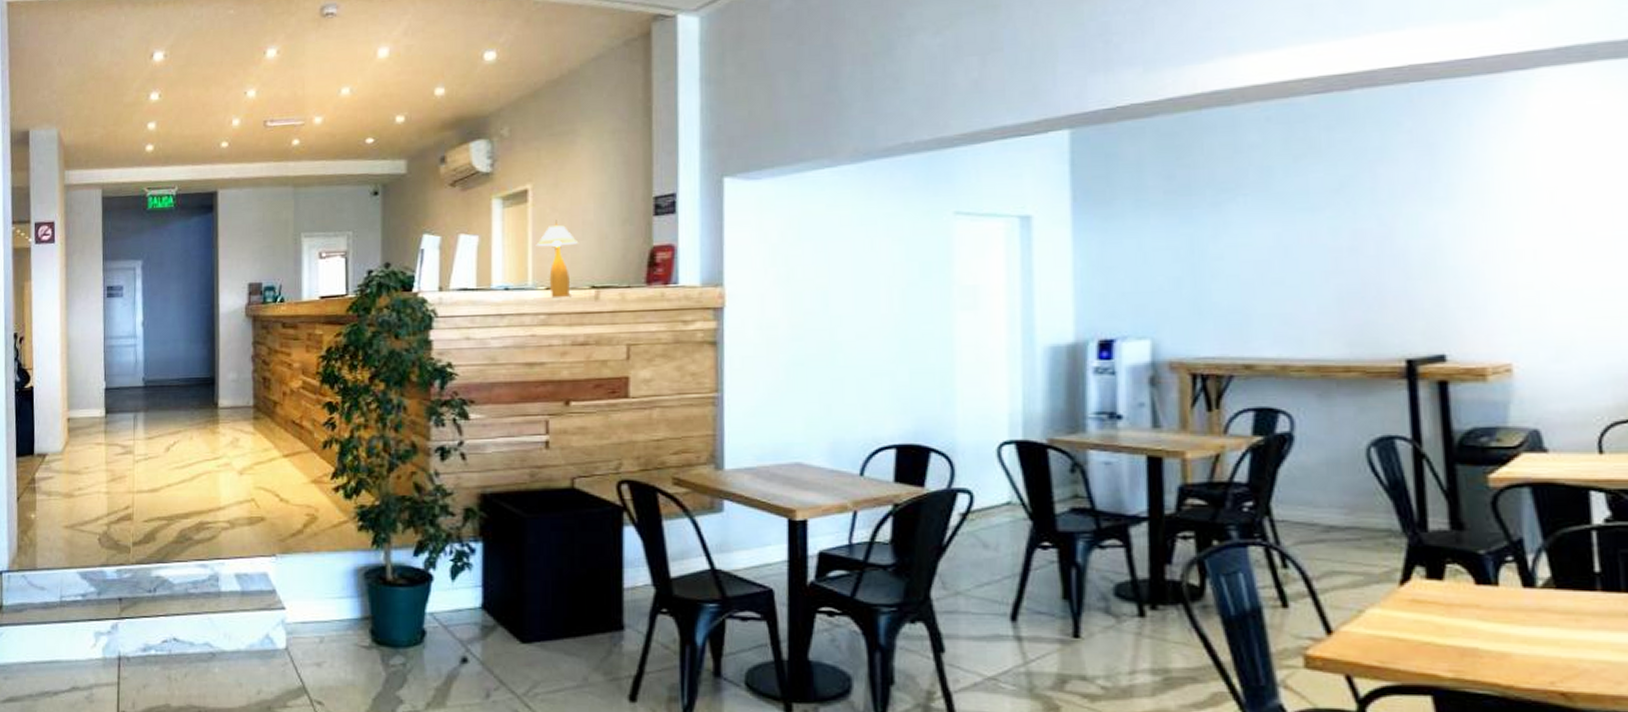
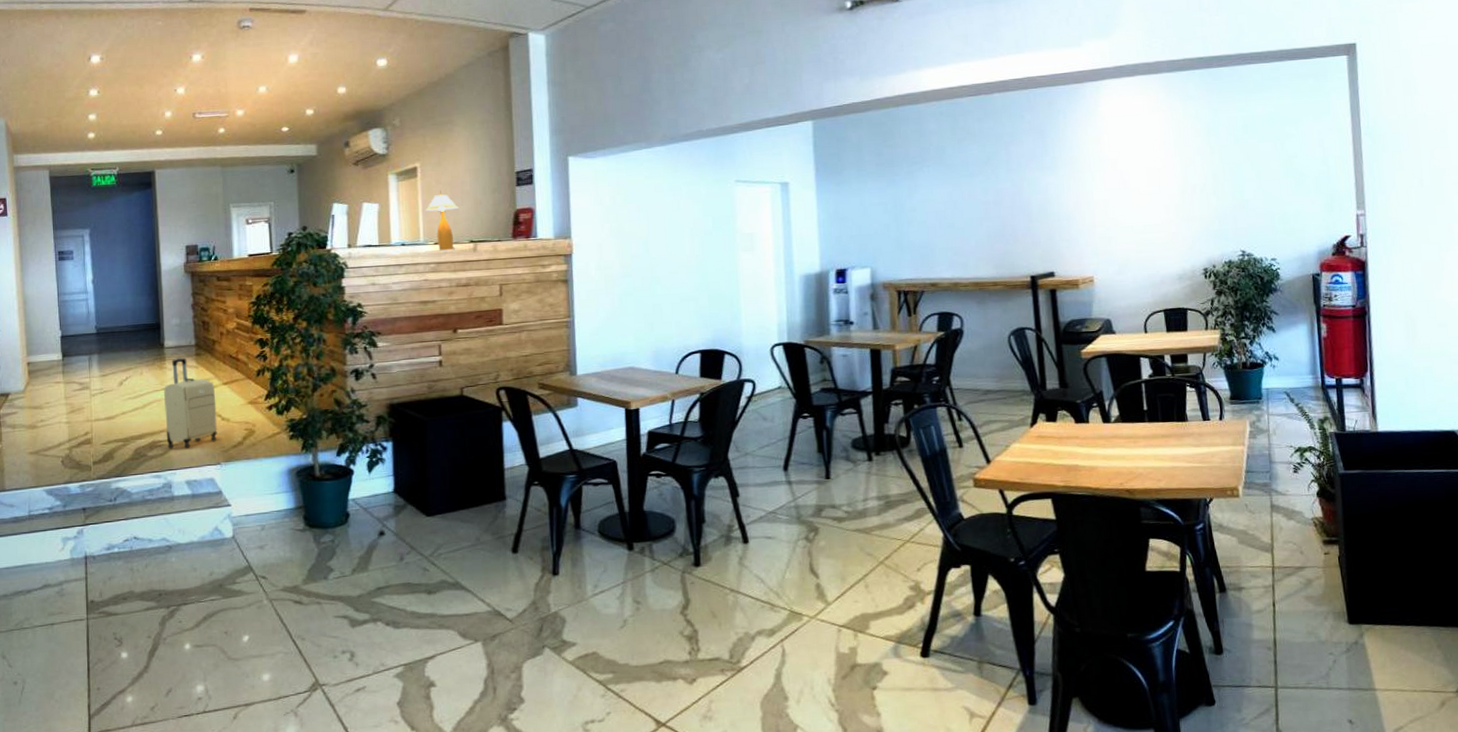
suitcase: none [215,420,274,534] -> present [164,357,218,450]

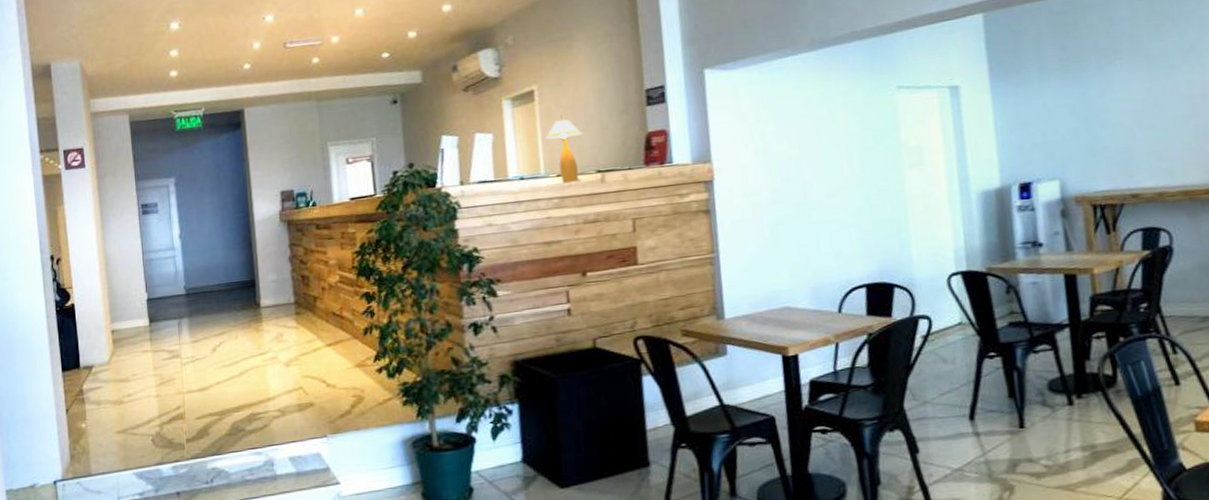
suitcase: present [164,357,218,450] -> none [262,317,323,422]

